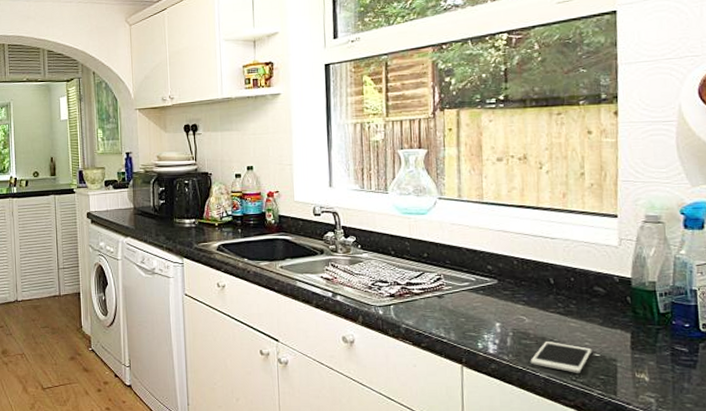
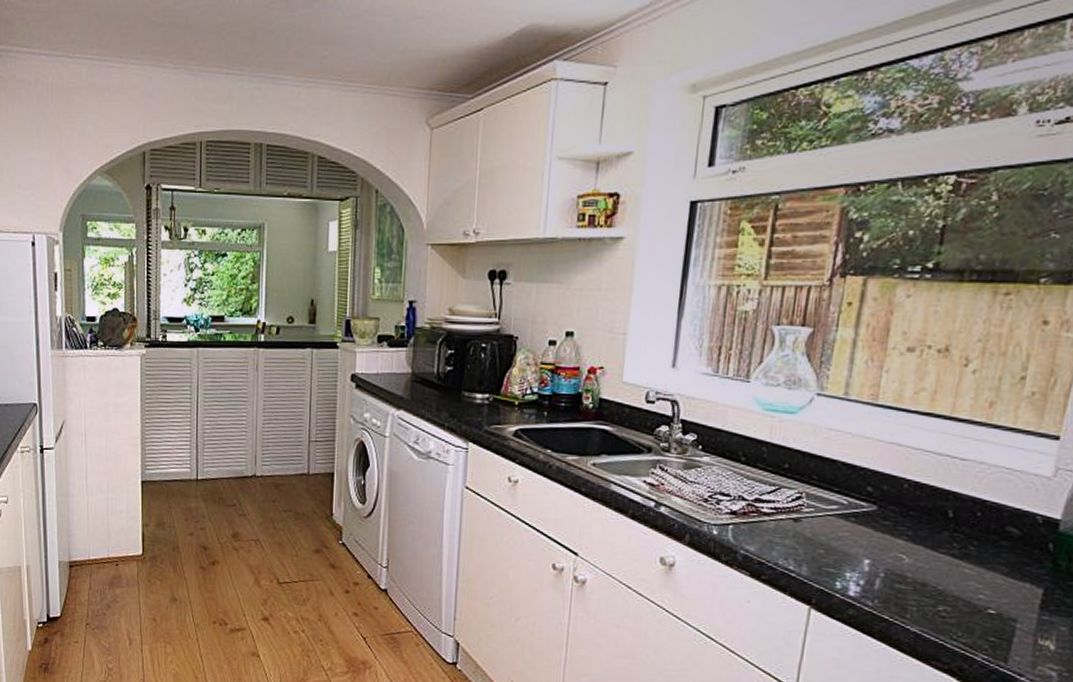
cell phone: present [530,342,592,373] -> none [900,589,987,632]

